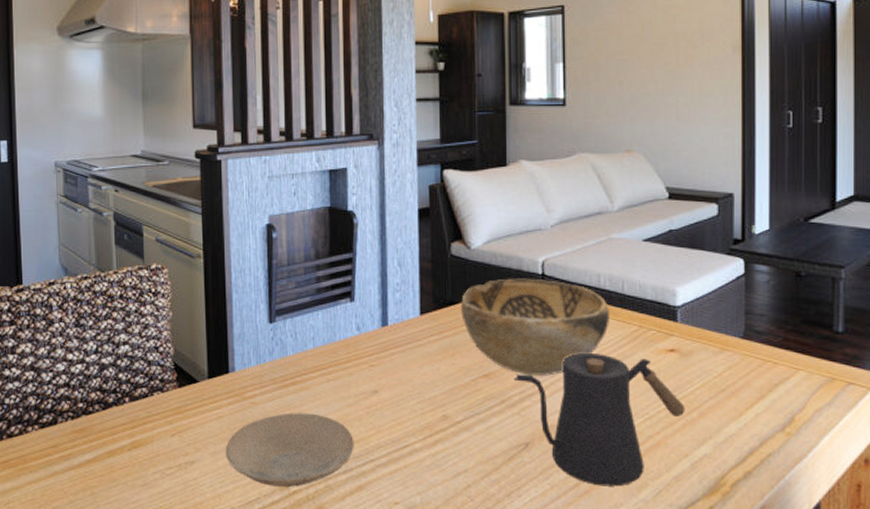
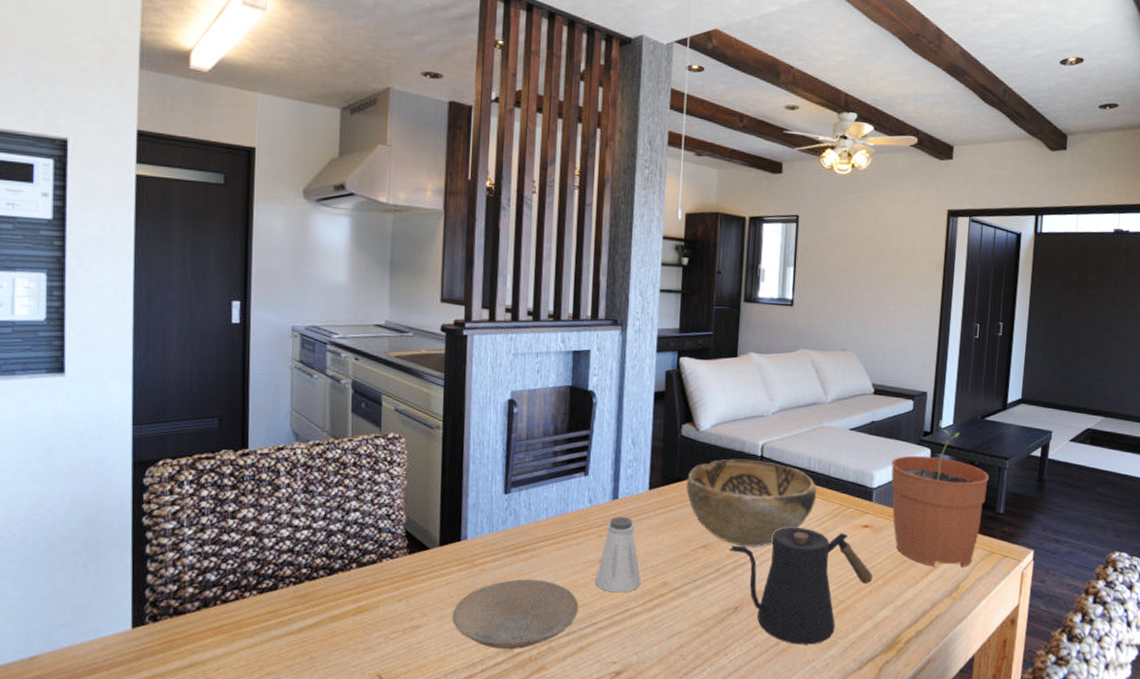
saltshaker: none [370,344,419,427] -> present [595,516,641,593]
plant pot: none [697,235,820,397] -> present [891,429,989,567]

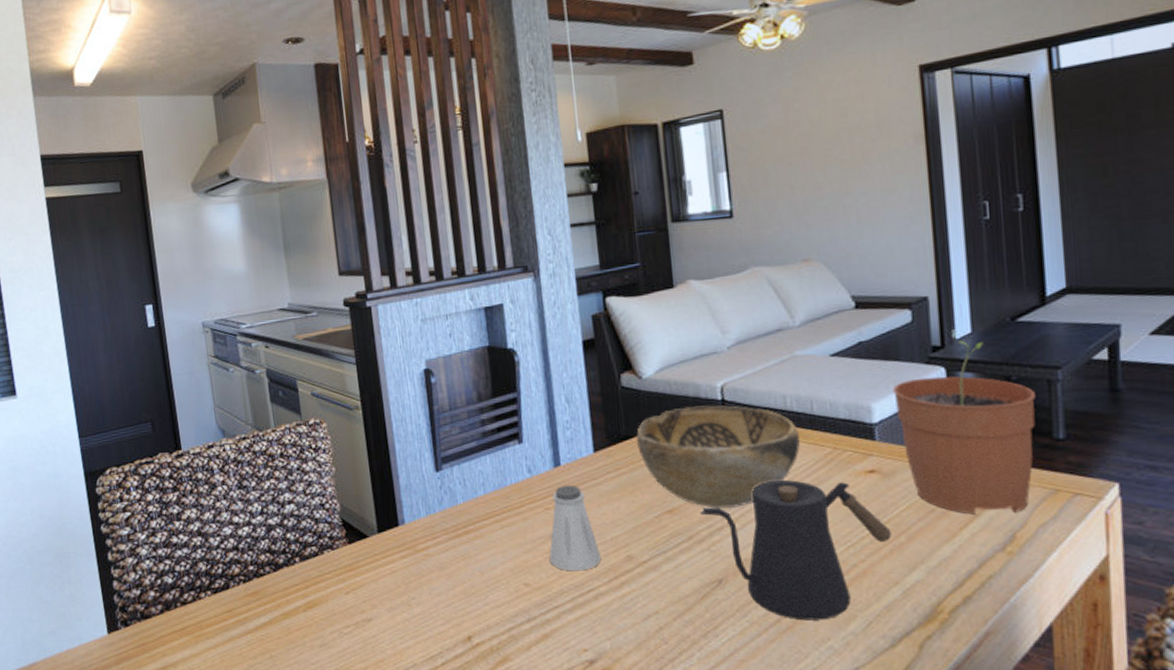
plate: present [452,579,579,650] -> none [402,562,536,641]

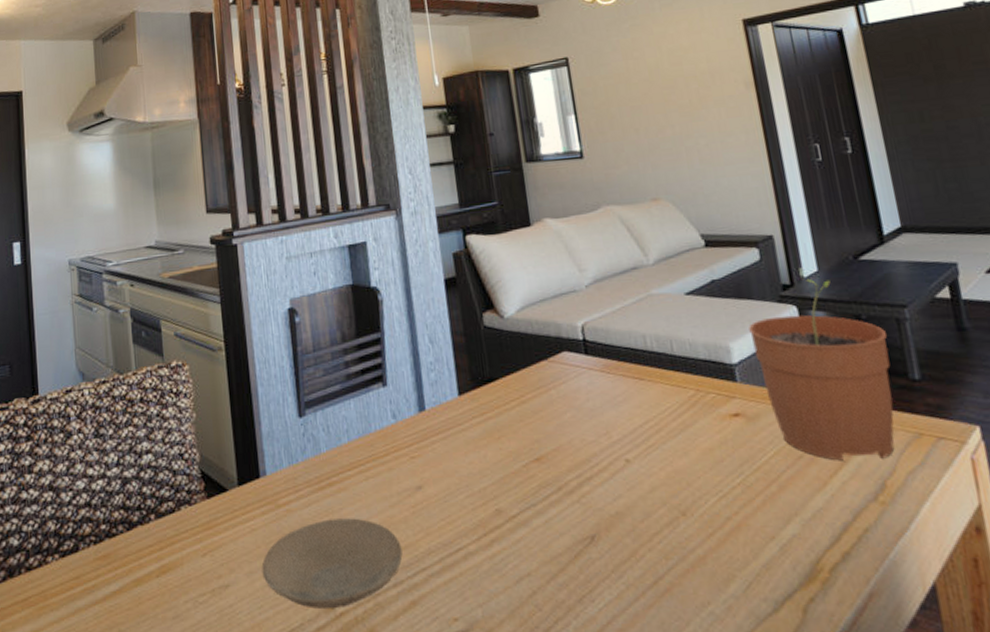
plate: none [402,562,536,641] -> present [261,518,403,610]
saltshaker: present [549,484,602,572] -> none [415,431,470,528]
decorative bowl: present [636,405,800,509] -> none [500,345,664,457]
kettle: present [701,479,892,621] -> none [569,424,763,582]

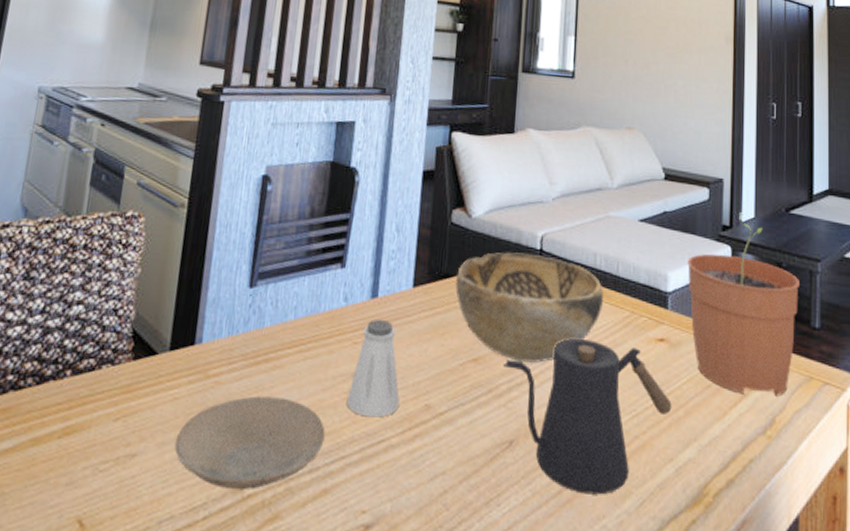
saltshaker: none [415,431,470,528] -> present [346,319,400,418]
decorative bowl: none [500,345,664,457] -> present [456,252,603,364]
kettle: none [569,424,763,582] -> present [504,338,672,495]

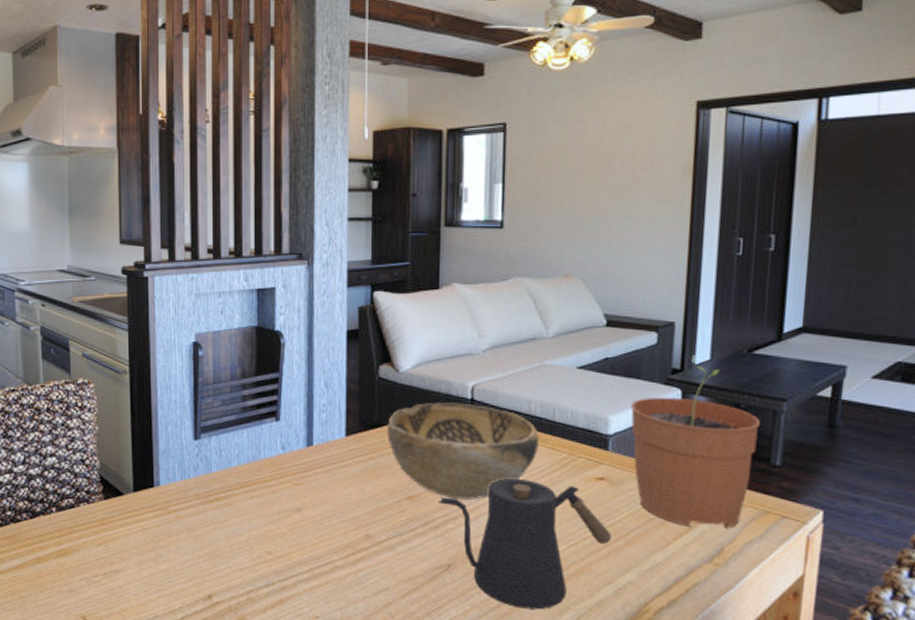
plate: present [174,396,326,491] -> none [150,527,277,599]
saltshaker: present [346,319,400,418] -> none [292,464,342,545]

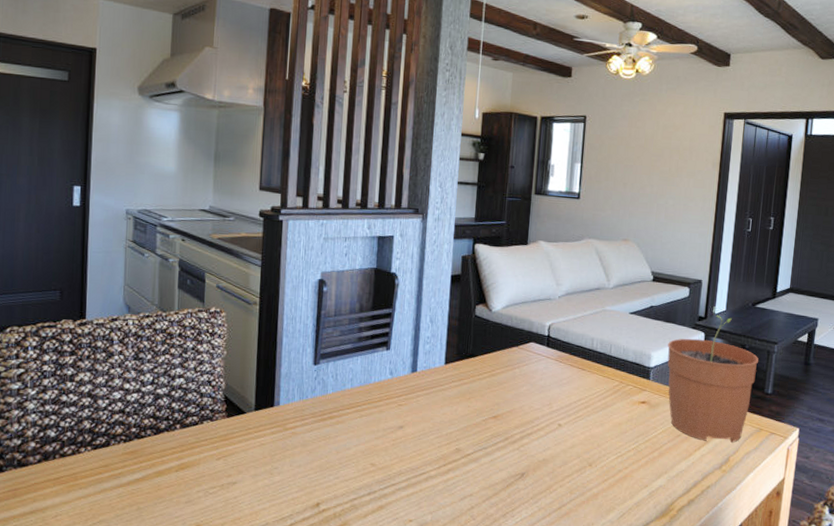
decorative bowl: present [387,402,539,501] -> none [479,338,598,420]
kettle: present [439,478,612,610] -> none [517,401,649,510]

